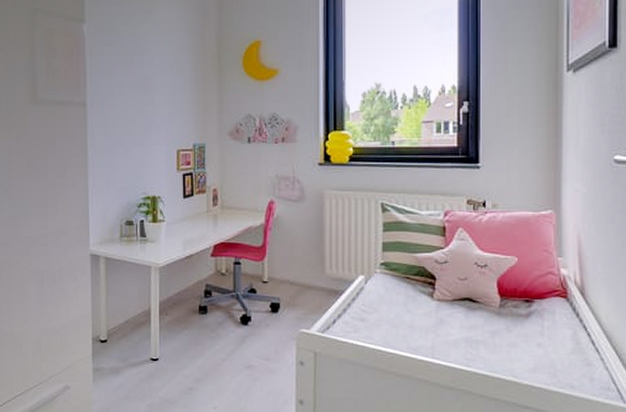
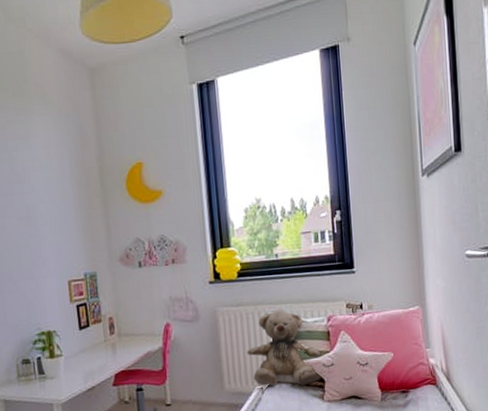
teddy bear: none [352,198,434,281] -> present [246,308,323,386]

